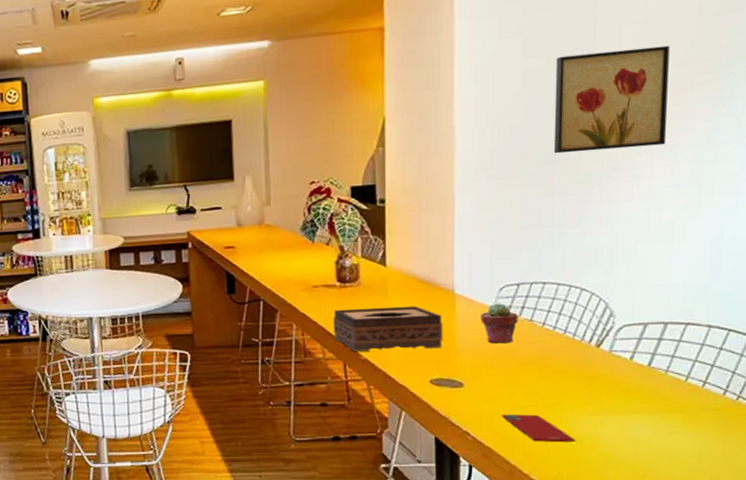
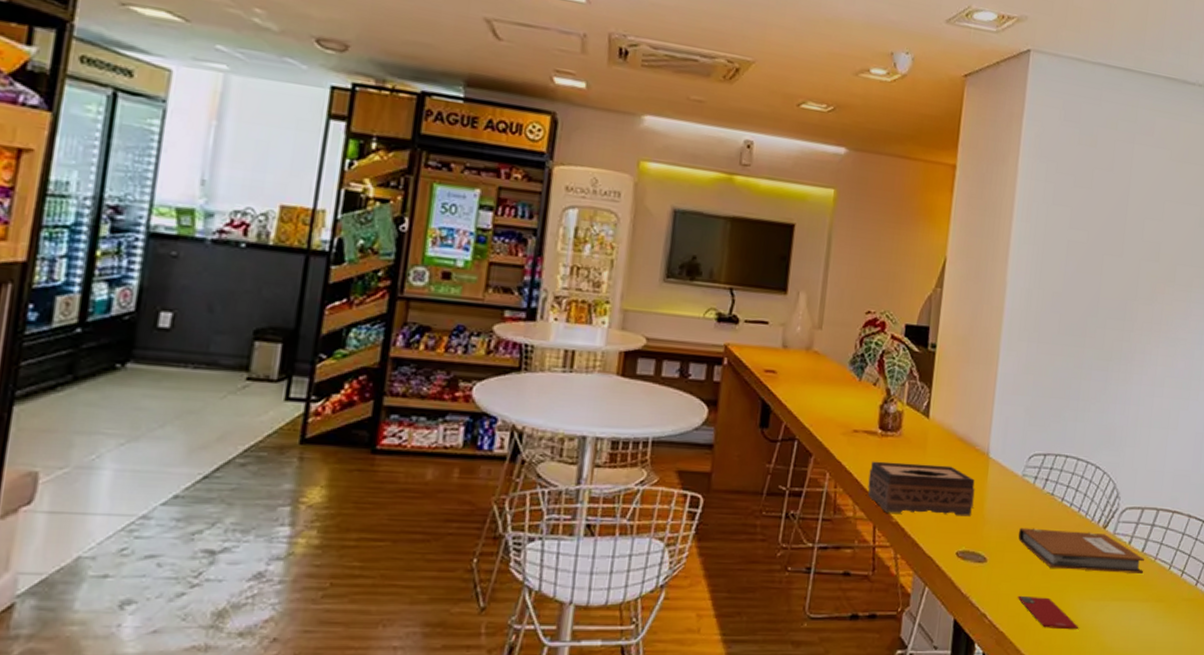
potted succulent: present [480,303,519,344] -> none [1009,472,1042,517]
notebook: none [496,352,652,388] -> present [1018,527,1144,574]
wall art: present [553,45,670,154] -> none [1085,234,1178,336]

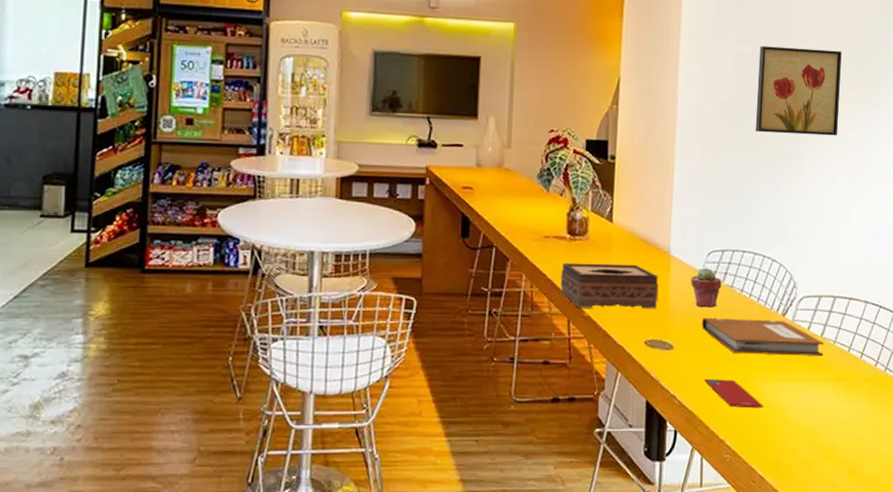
potted succulent: none [1009,472,1042,517] -> present [691,267,722,308]
wall art: none [1085,234,1178,336] -> present [755,46,842,136]

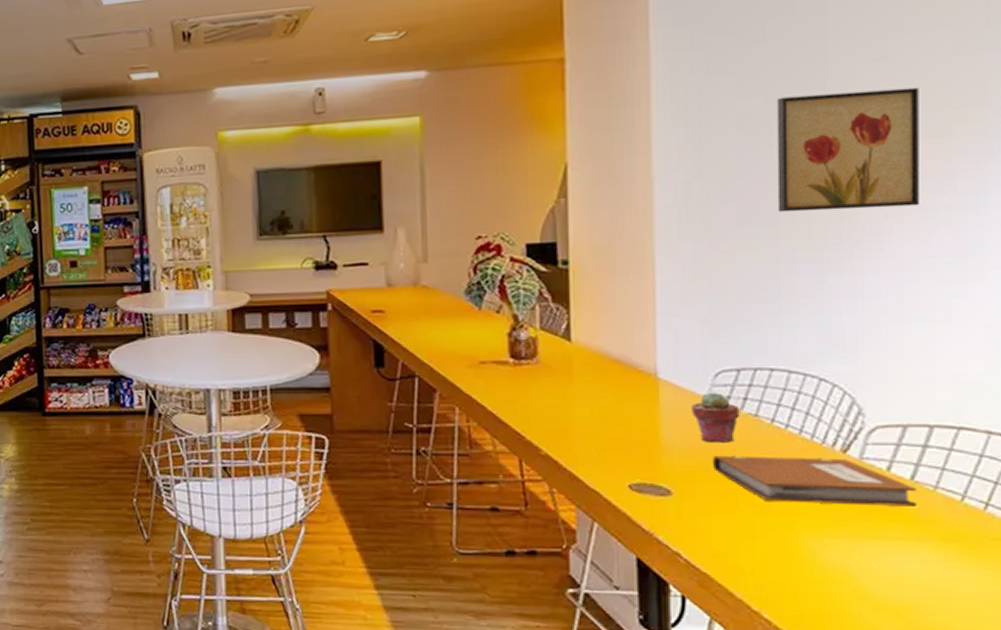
tissue box: present [560,262,659,309] -> none [505,391,644,446]
smartphone: present [704,378,764,408] -> none [721,532,820,573]

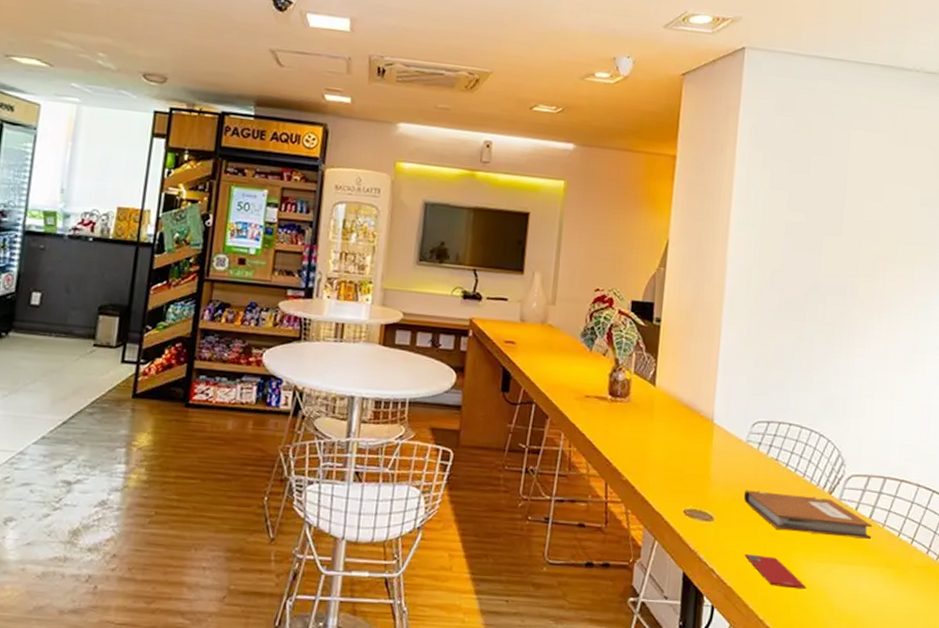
potted succulent: present [691,392,740,443] -> none [734,438,767,481]
smartphone: none [721,532,820,573] -> present [744,553,807,590]
wall art: present [776,87,921,213] -> none [805,215,898,311]

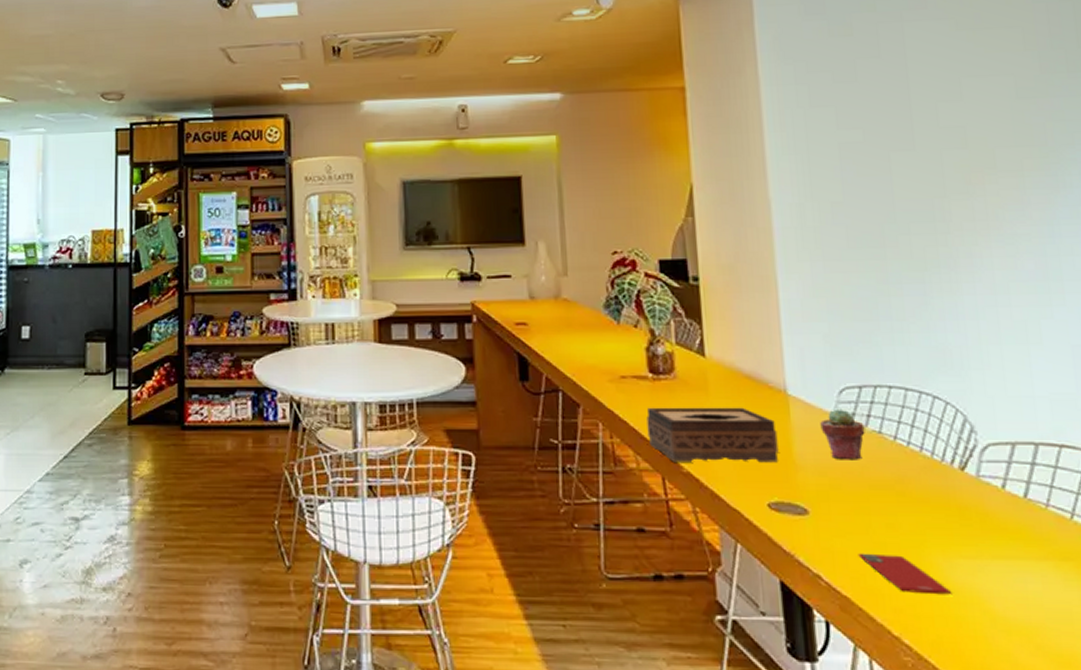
tissue box: none [599,424,701,478] -> present [646,407,779,463]
potted succulent: none [734,438,767,481] -> present [820,409,865,460]
notebook: present [744,490,872,539] -> none [844,473,1032,525]

